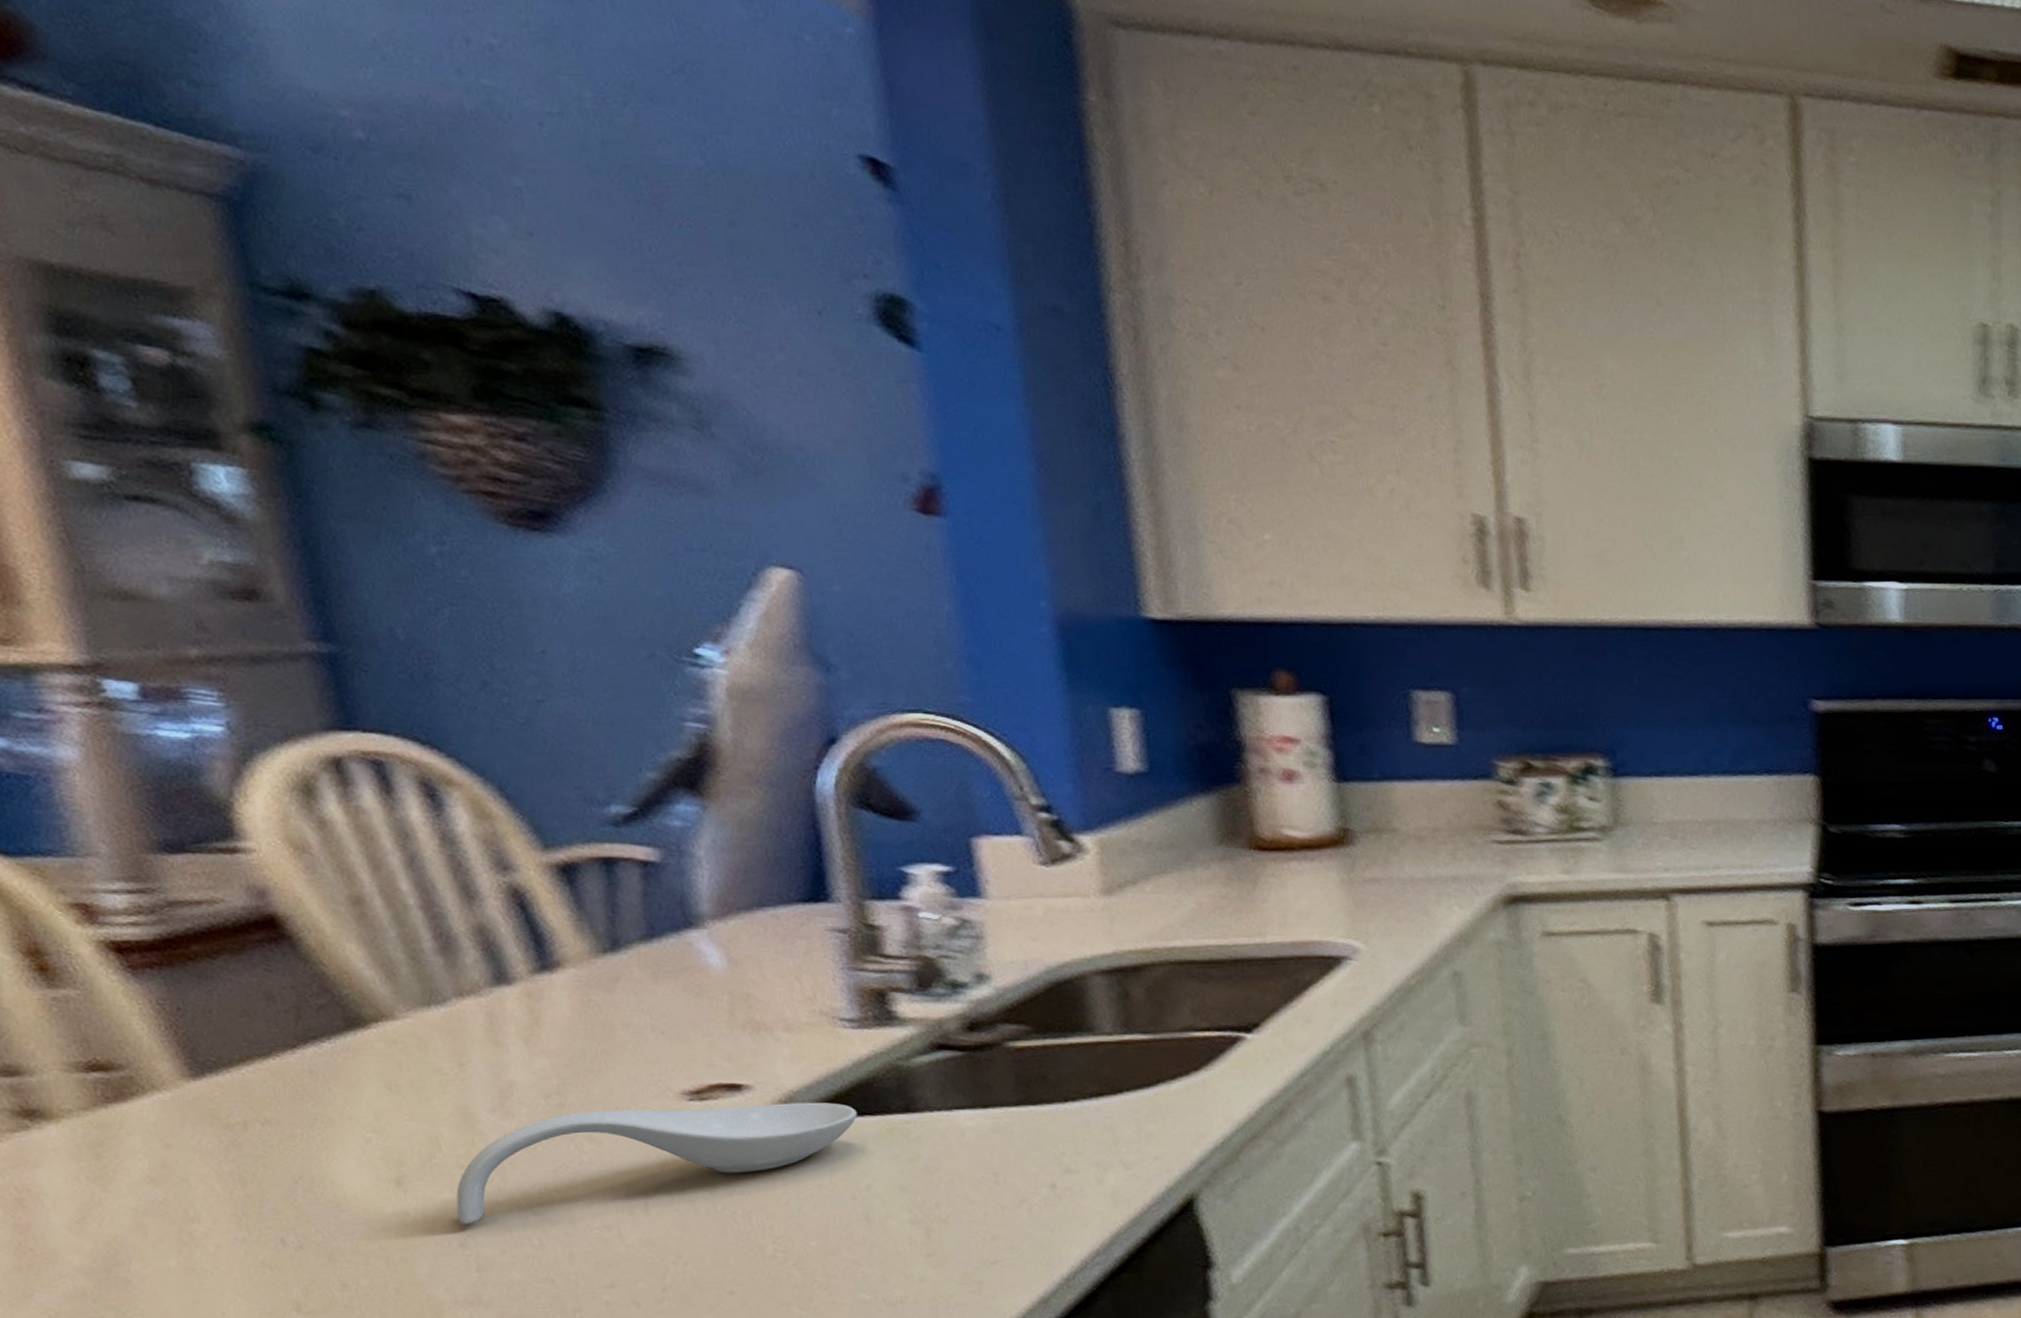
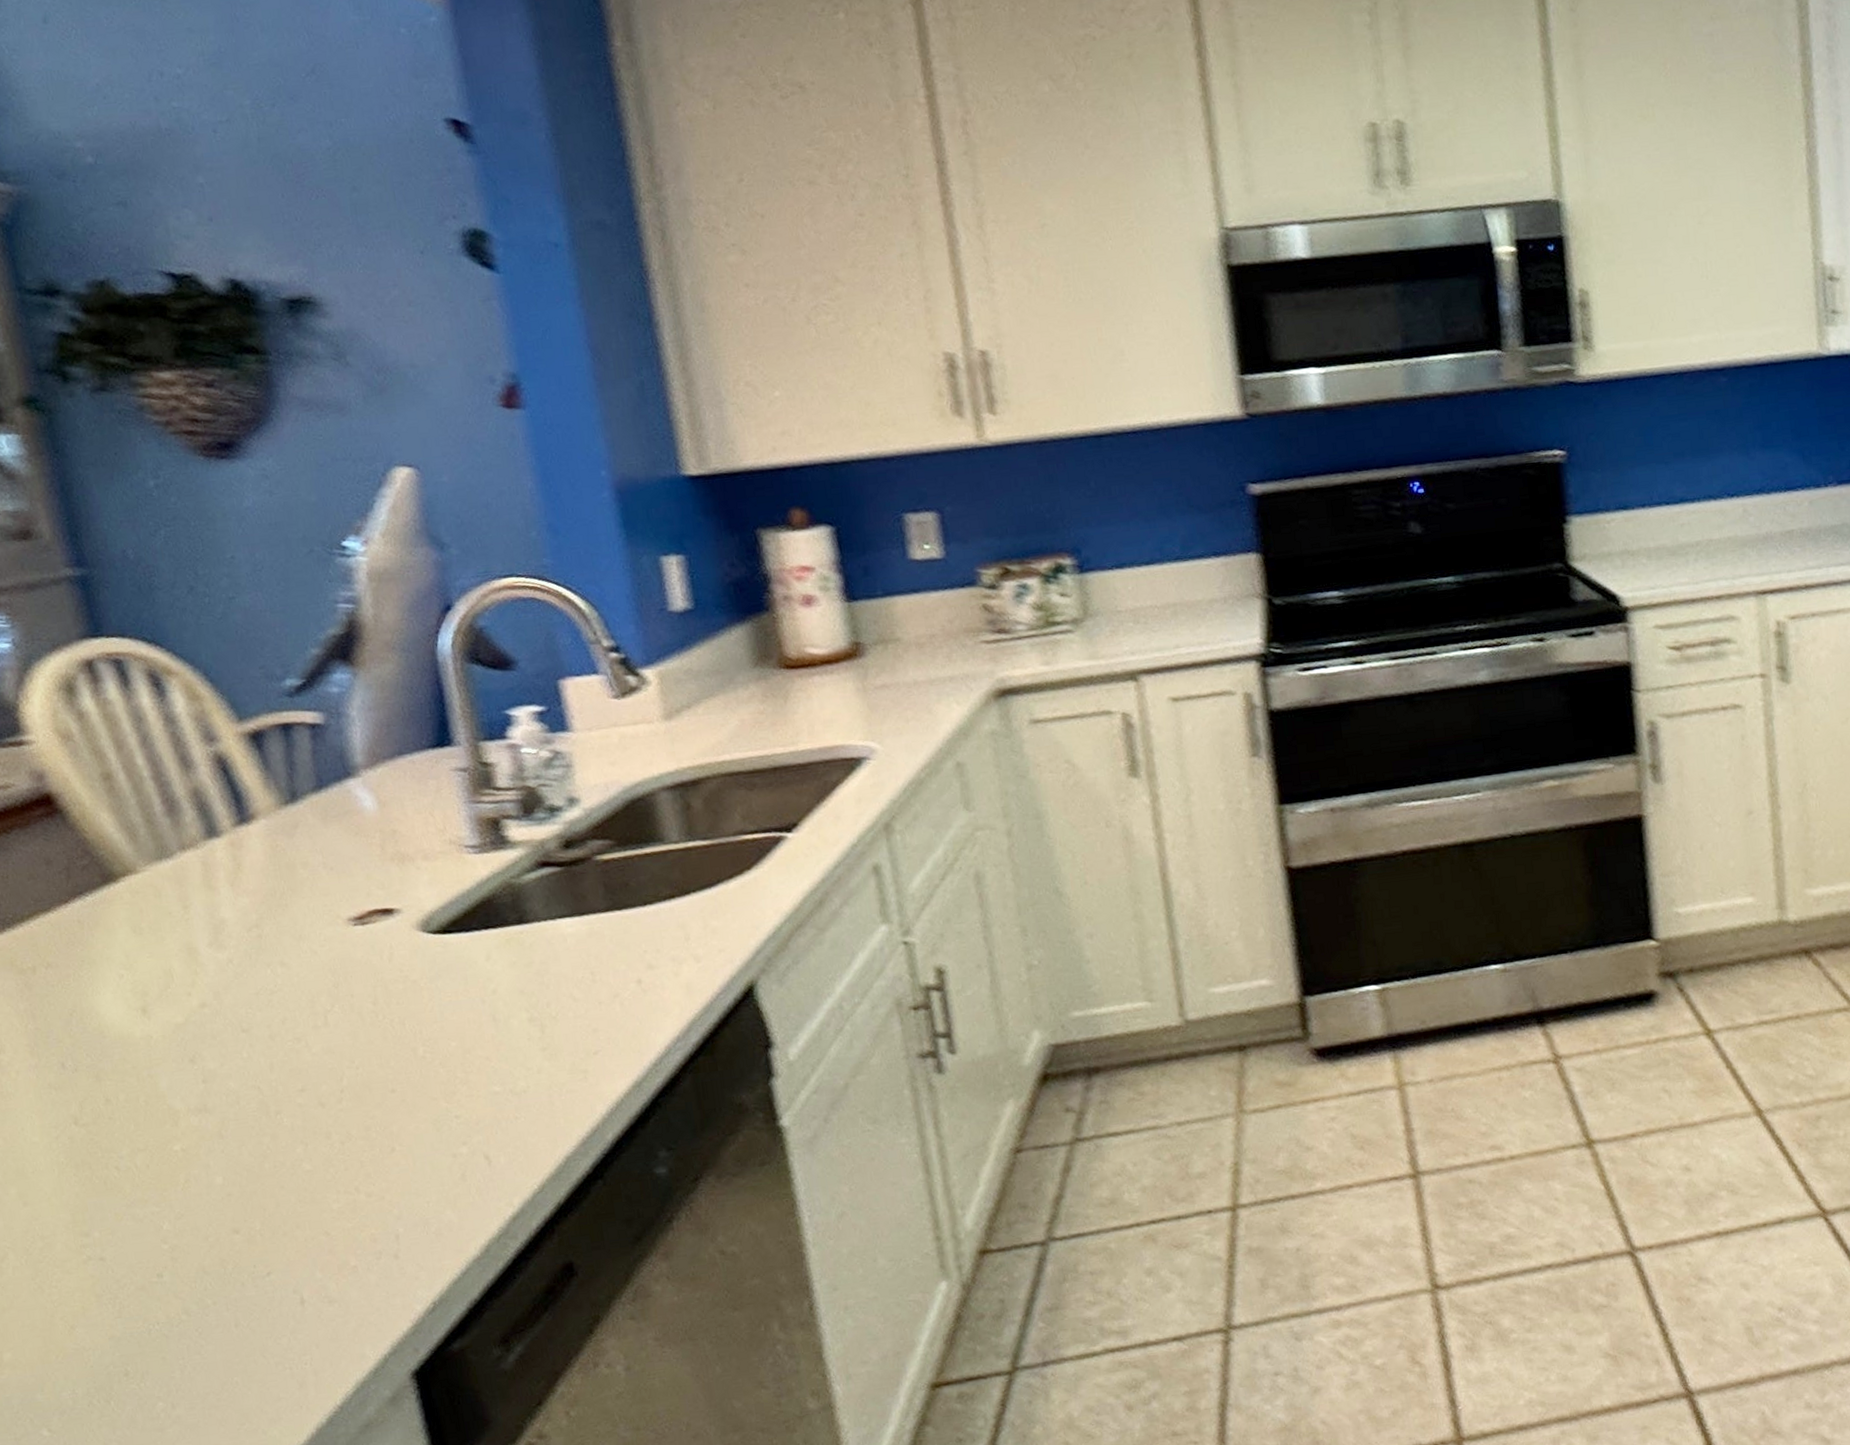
spoon rest: present [456,1102,857,1224] -> none [186,919,482,1043]

